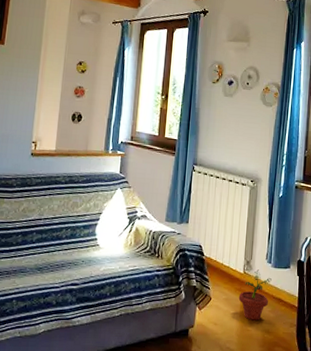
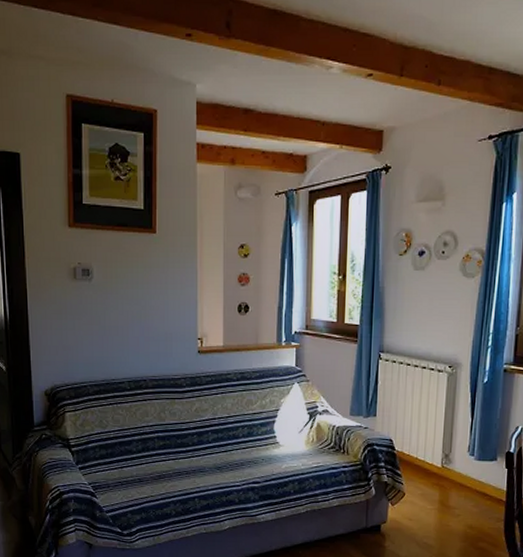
potted plant: present [238,269,272,321] -> none [436,463,475,516]

